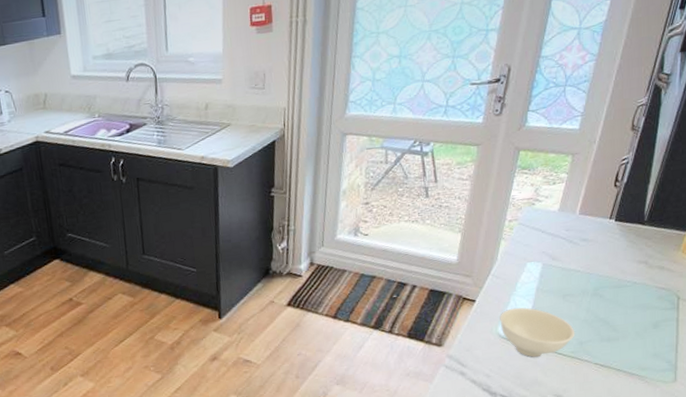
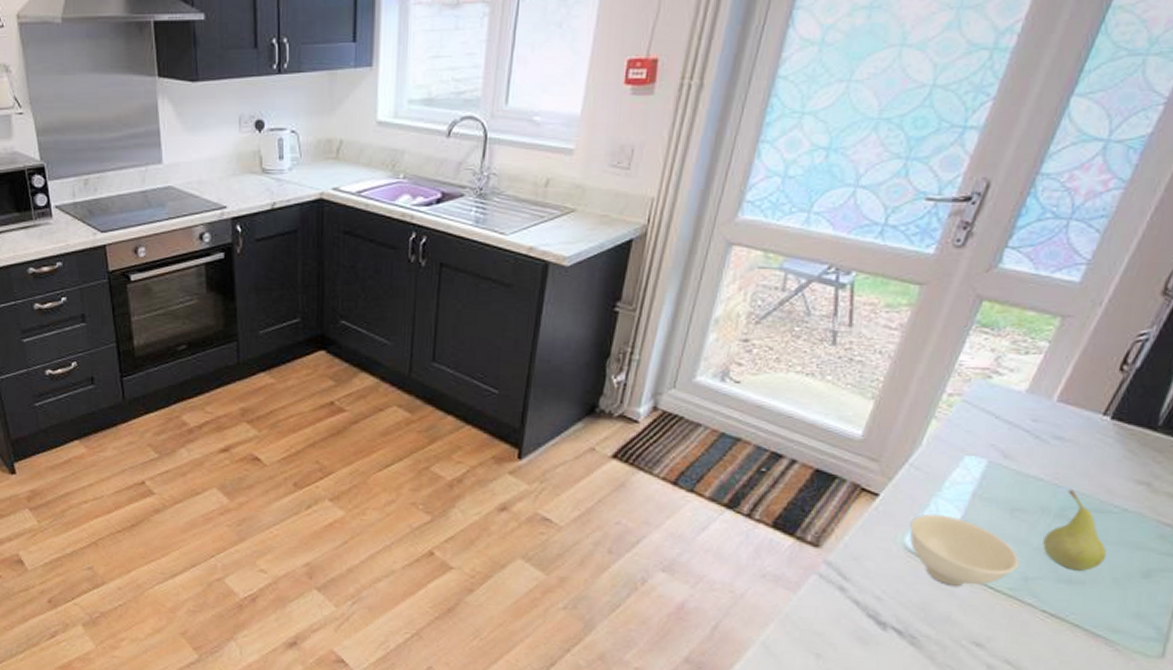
fruit: none [587,274,628,331] -> present [1043,489,1107,571]

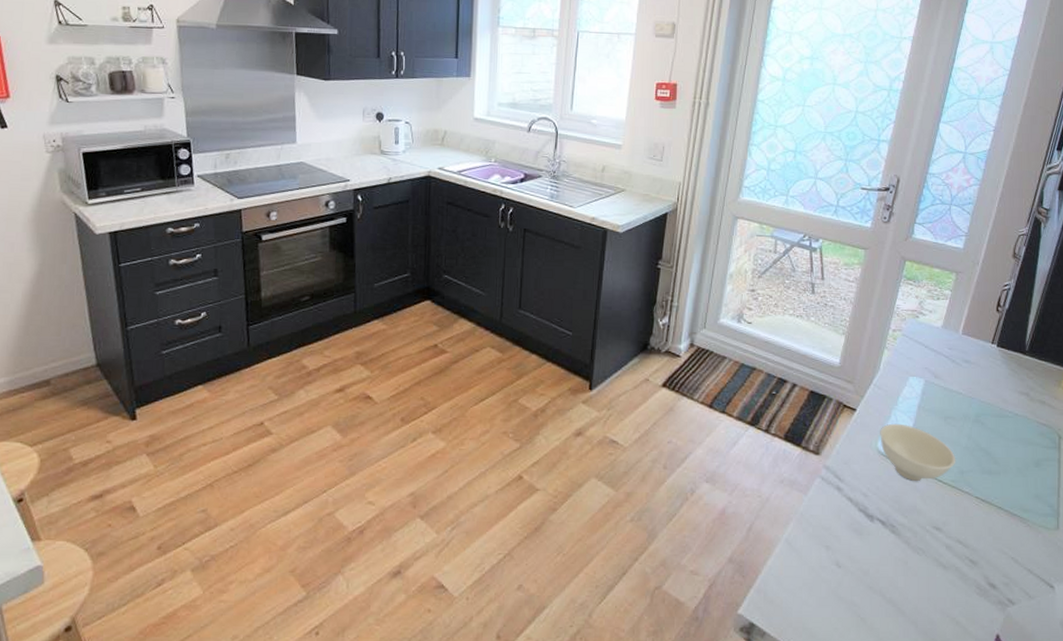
fruit: present [1043,489,1107,571] -> none [969,400,1010,463]

